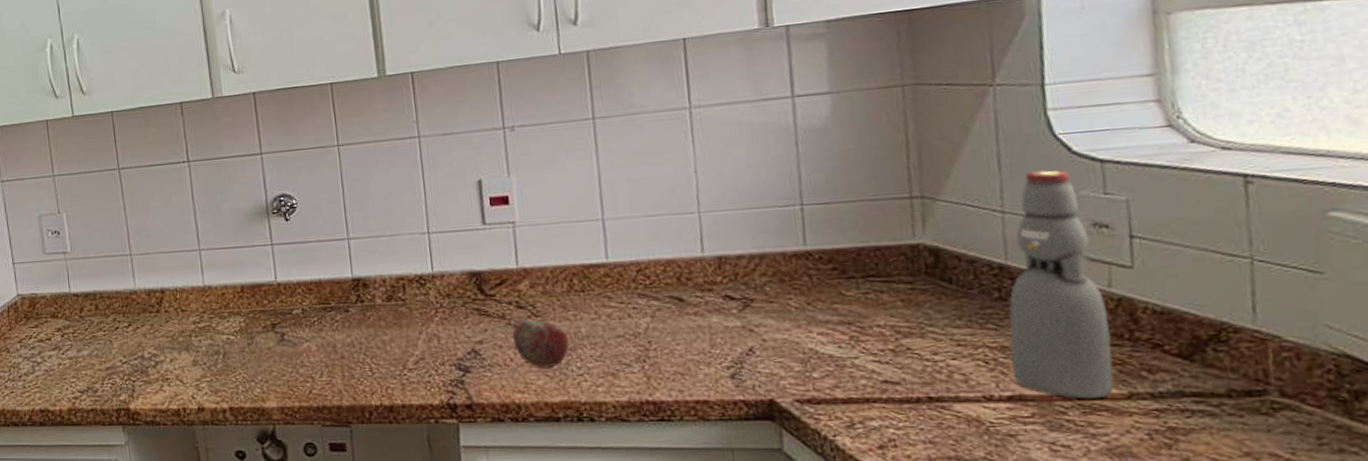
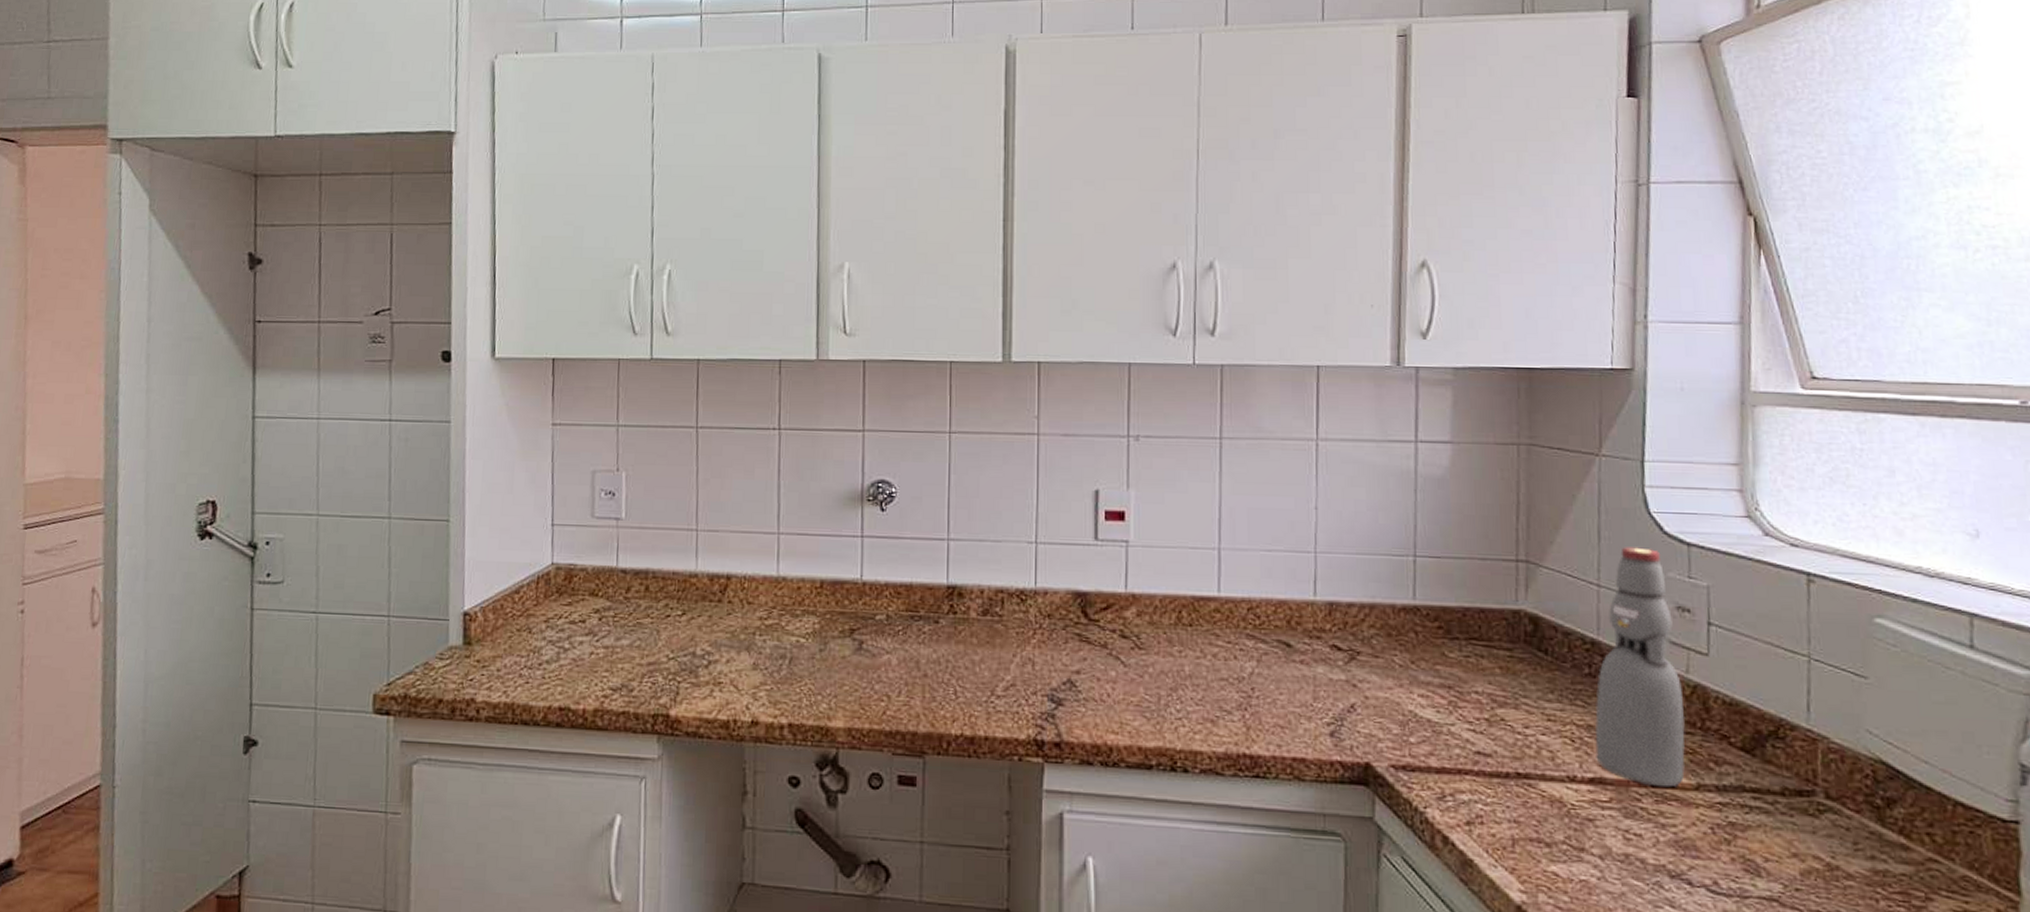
apple: present [512,319,570,367] -> none [1113,651,1172,707]

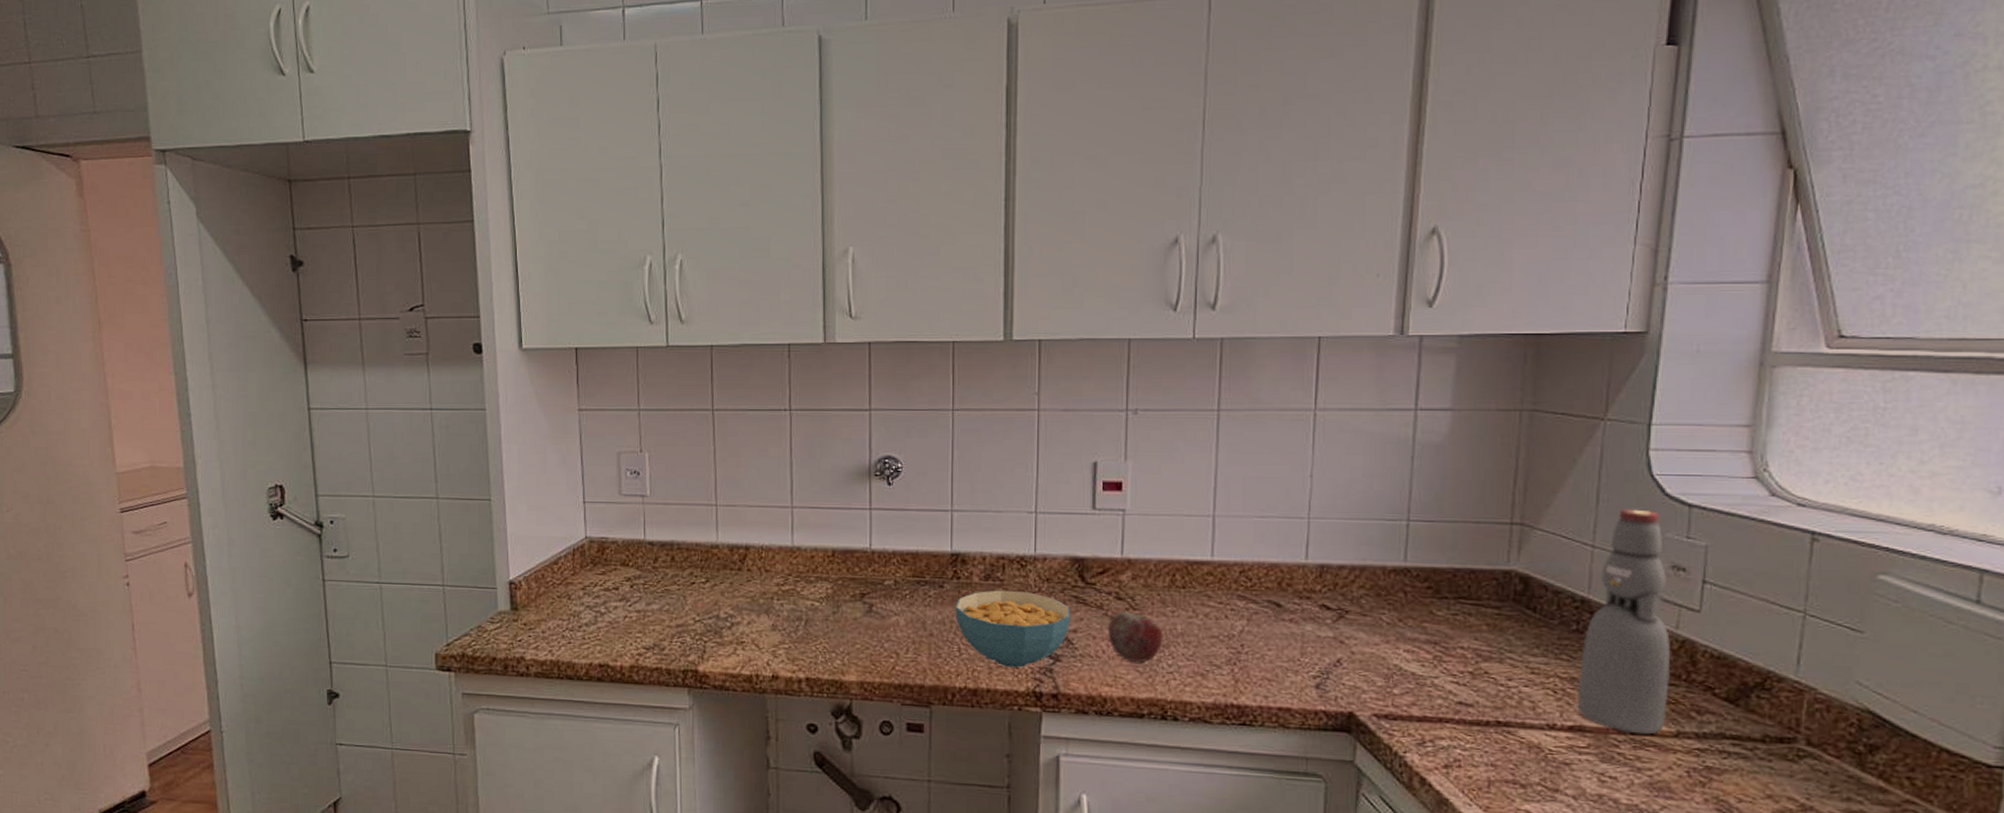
cereal bowl: none [951,626,1073,713] -> present [955,590,1070,668]
apple: none [1113,651,1172,707] -> present [1108,611,1165,662]

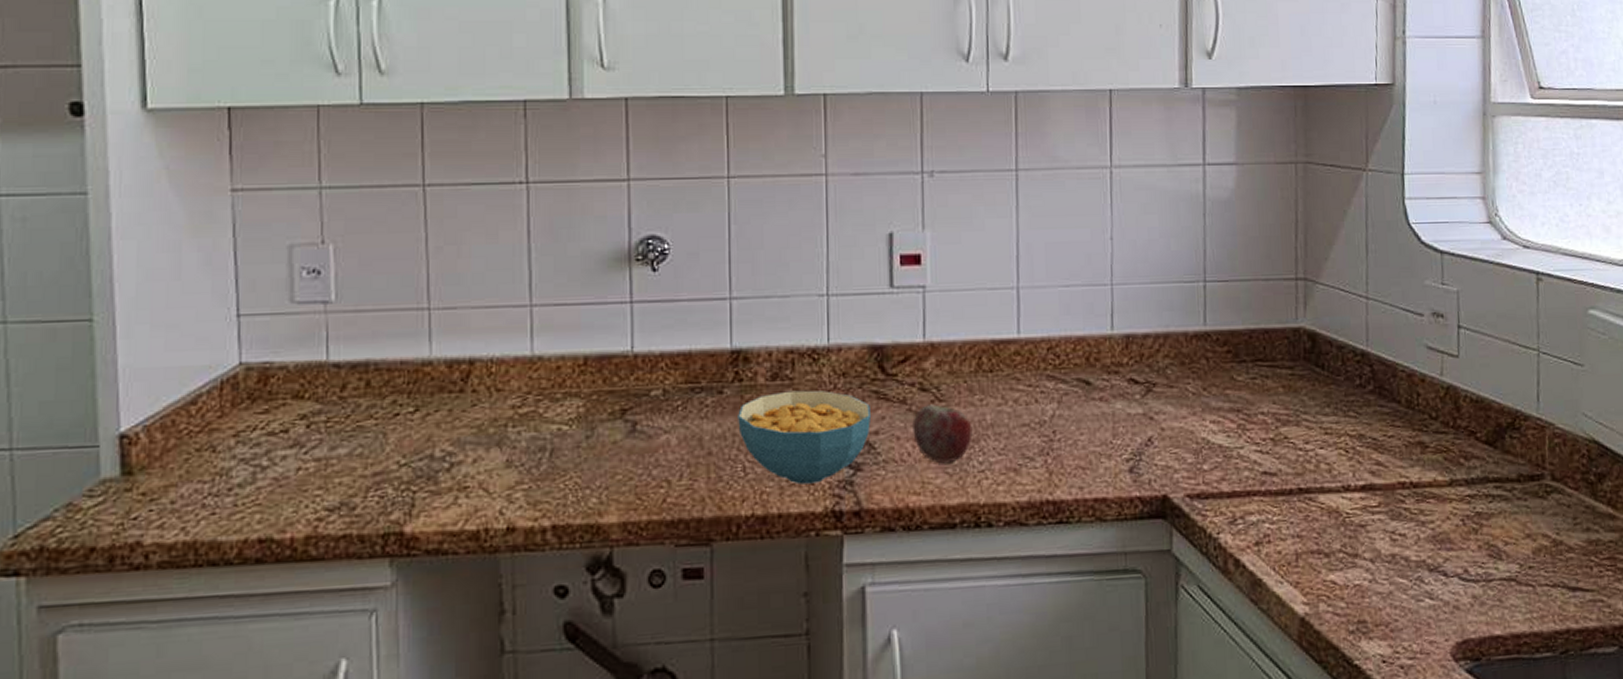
bottle: present [1577,509,1671,735] -> none [1365,258,1441,487]

